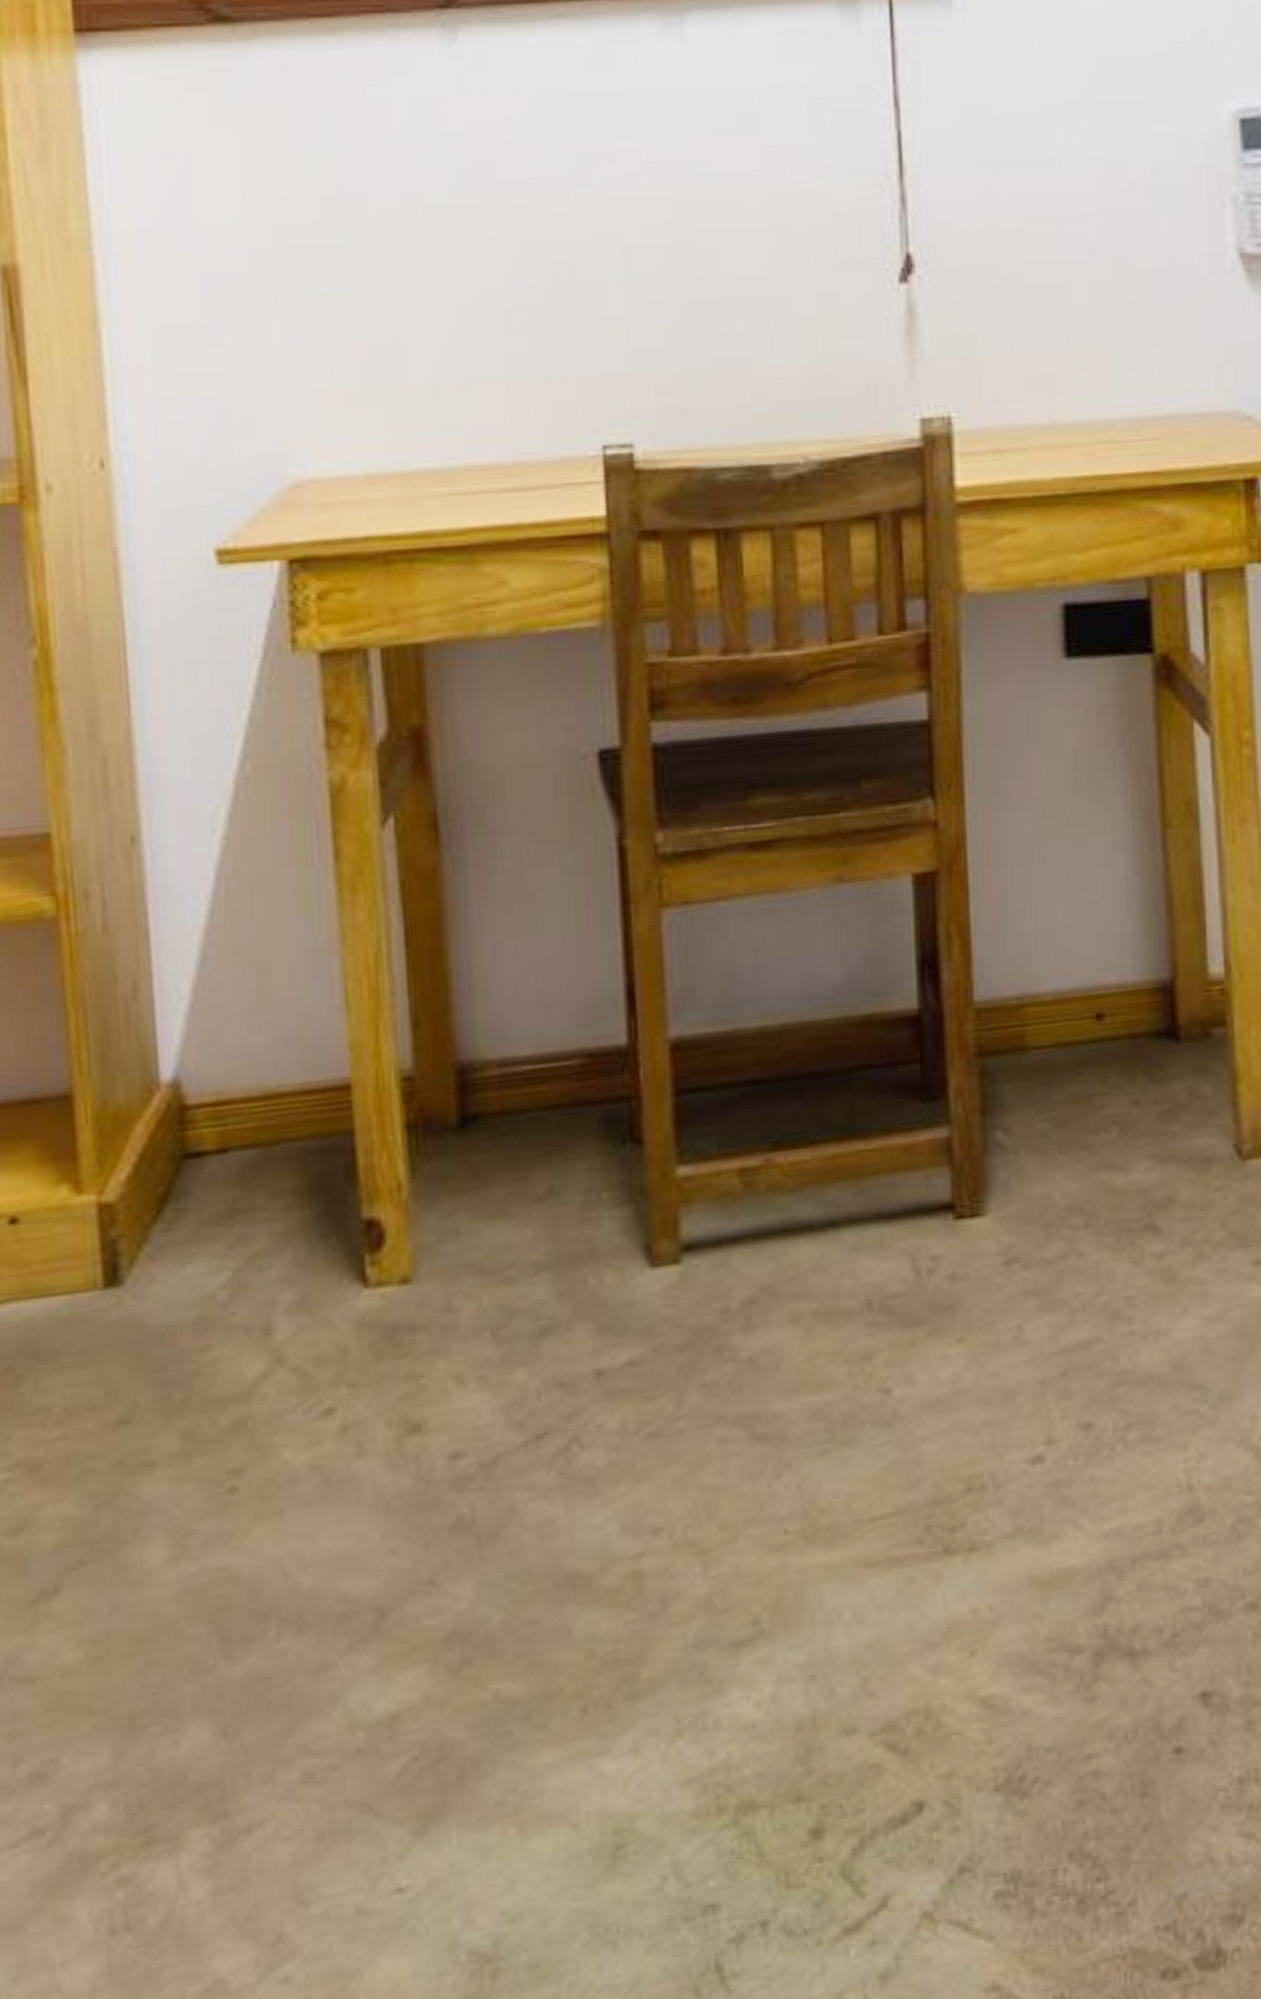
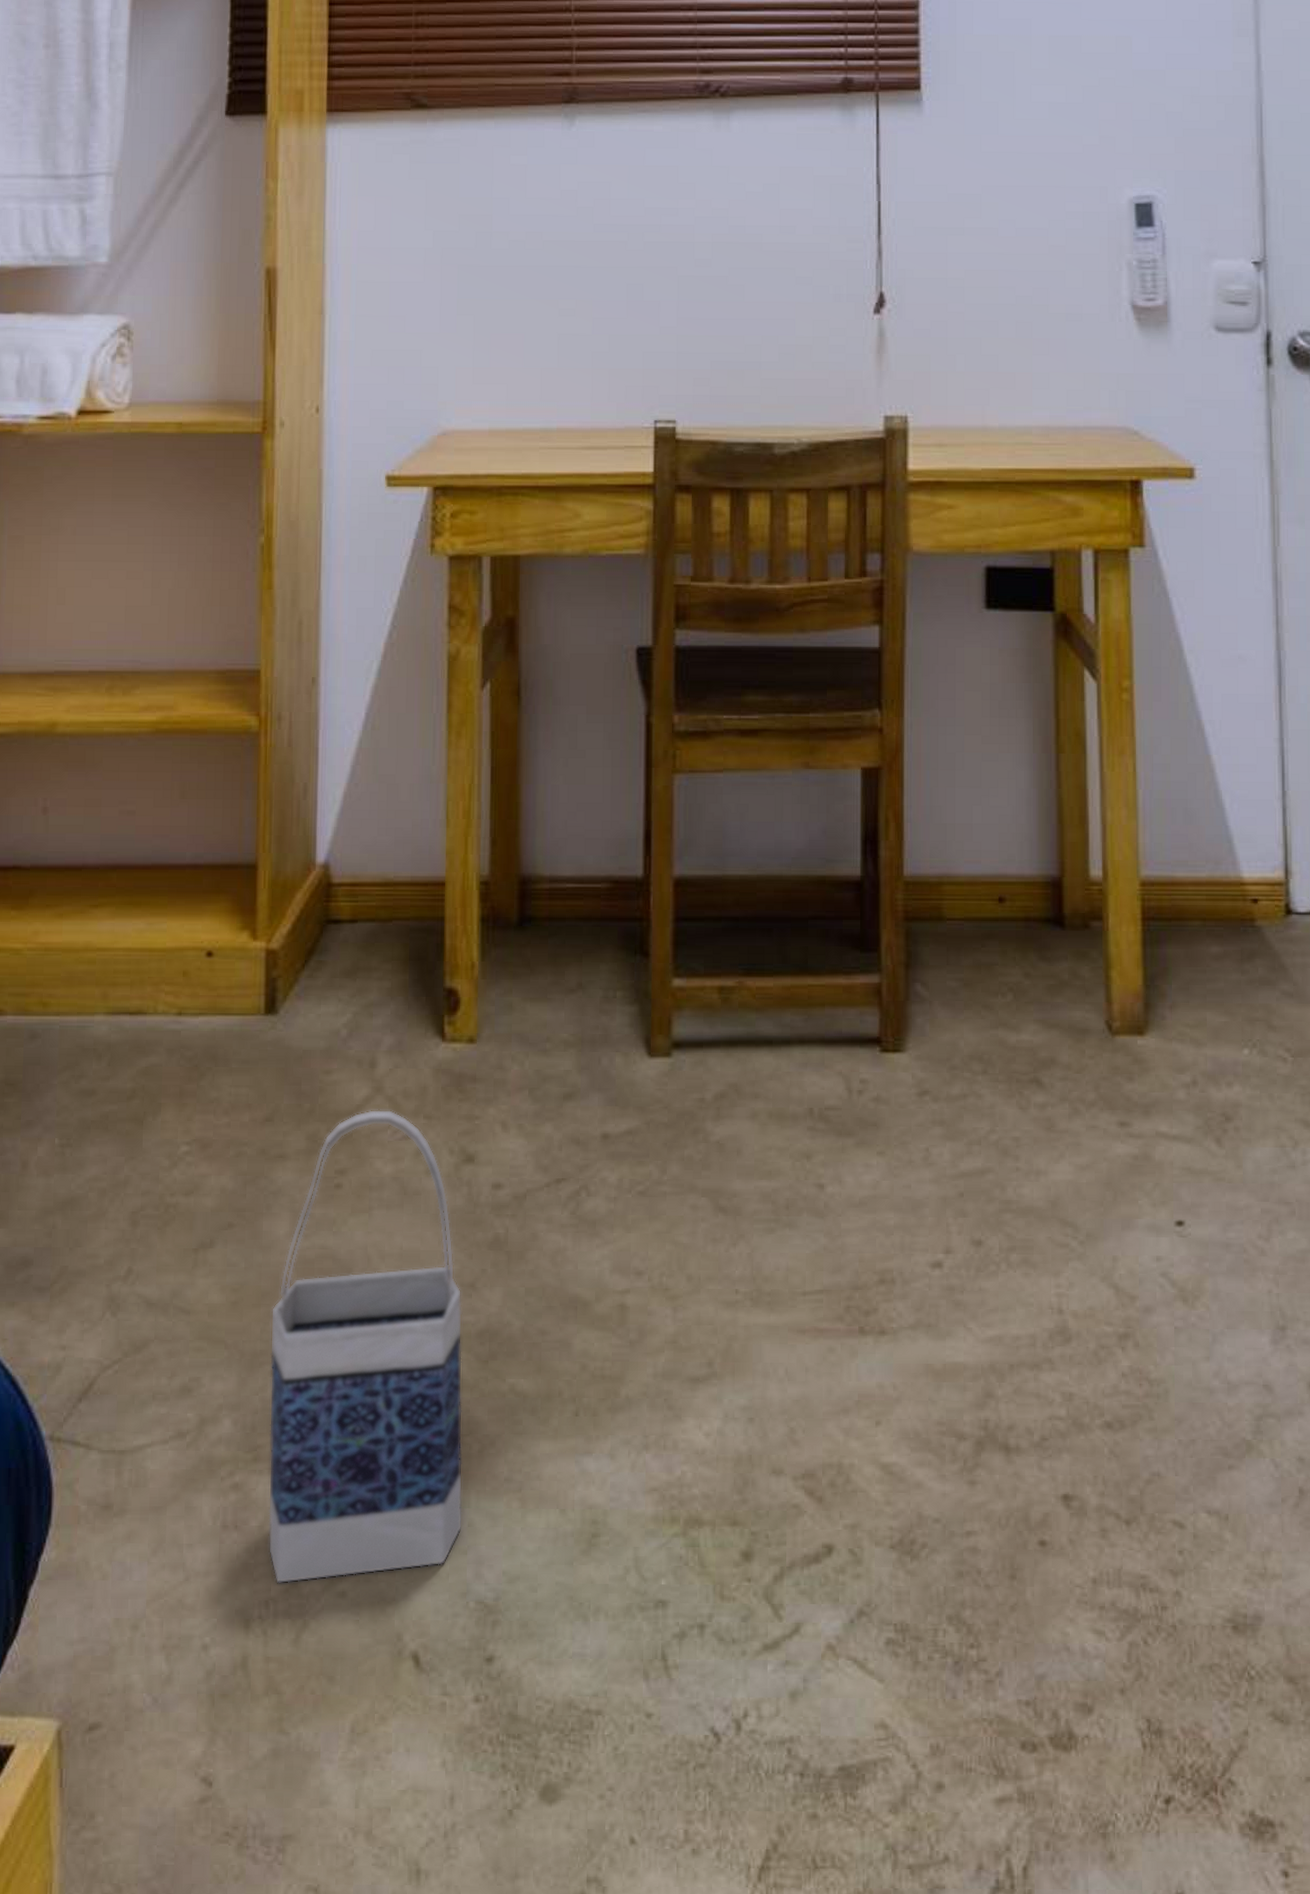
bag: none [151,1383,442,1985] -> present [268,1109,463,1584]

